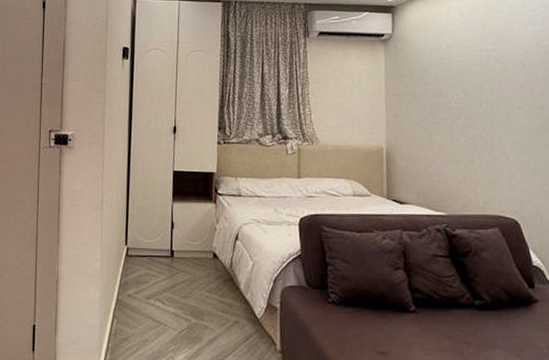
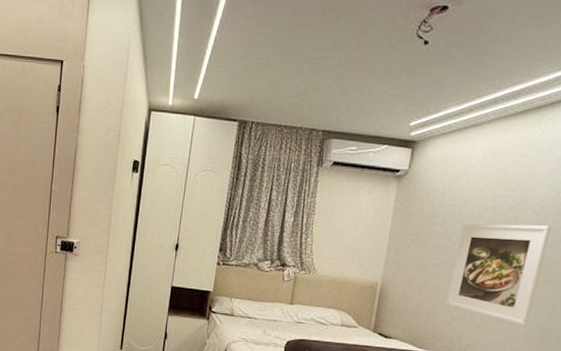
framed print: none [454,74,541,177] -> present [445,224,551,326]

